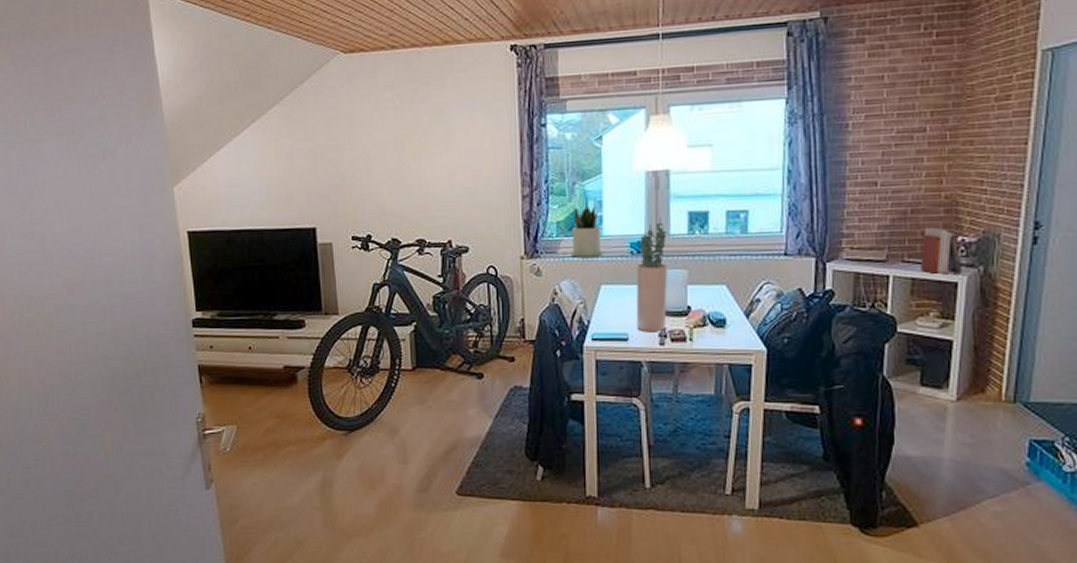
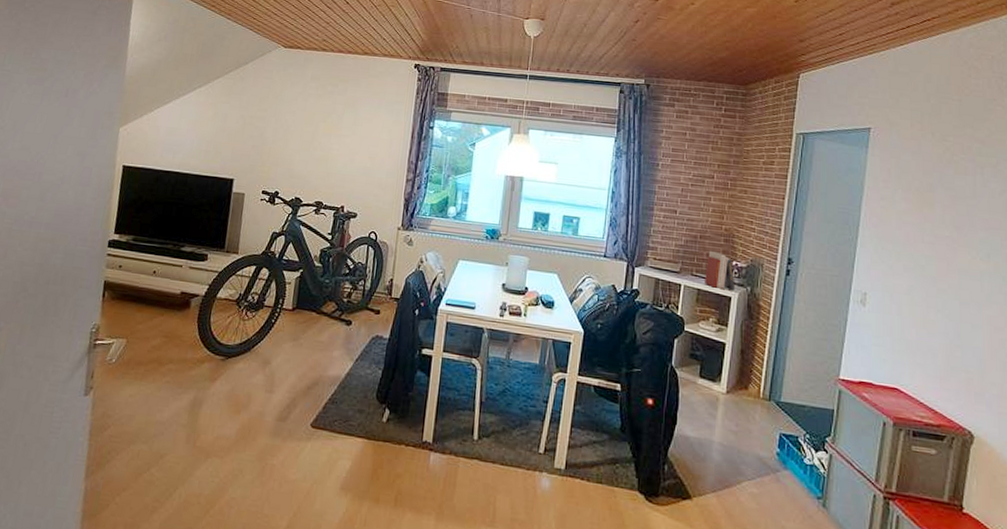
planter: present [570,206,603,257] -> none [438,194,465,237]
vase: present [636,217,668,333] -> none [483,212,515,306]

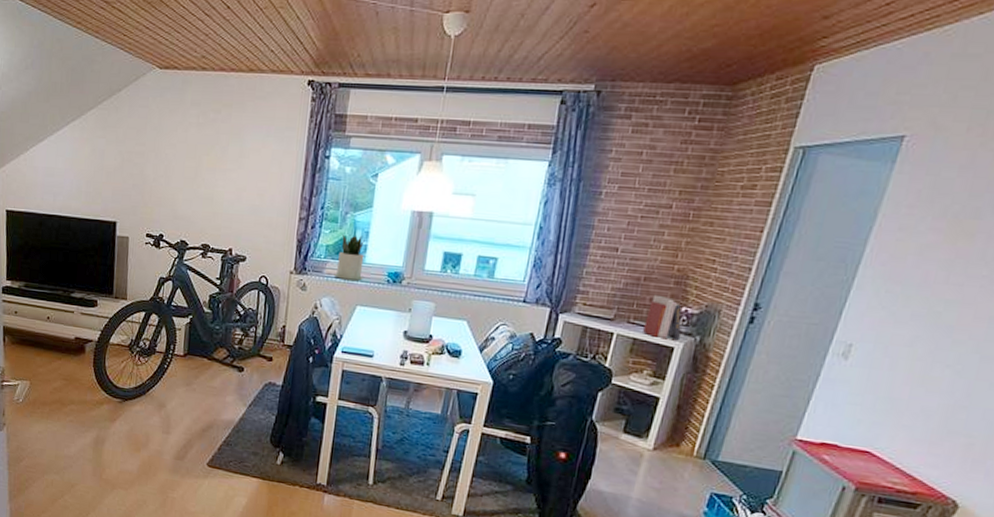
planter: none [438,194,465,237] -> present [333,234,365,281]

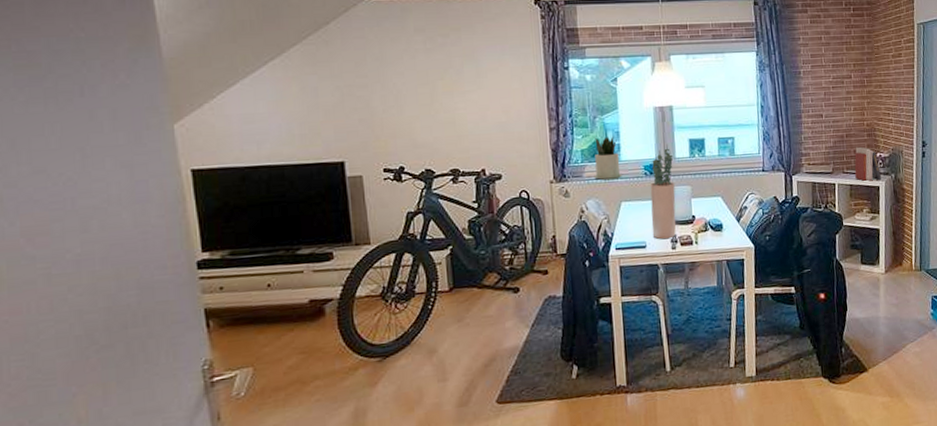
vase: none [382,253,421,354] -> present [650,144,676,240]

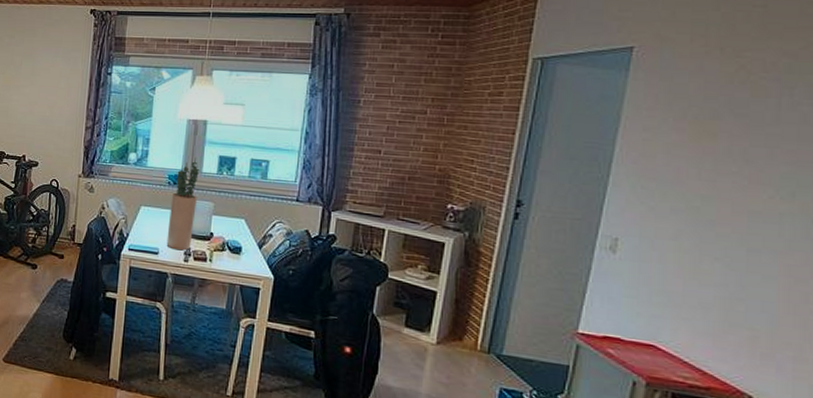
planter: present [594,136,622,180] -> none [118,141,146,183]
books: present [854,146,882,181] -> none [413,193,450,236]

